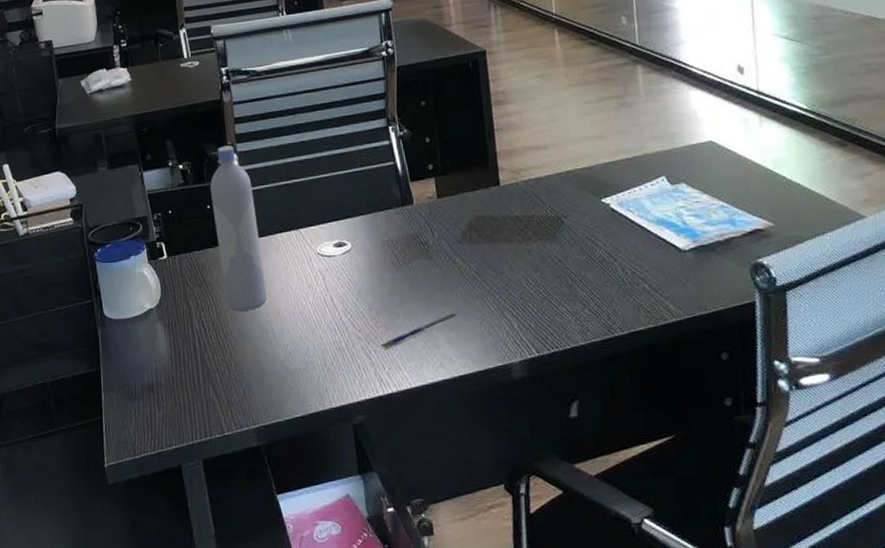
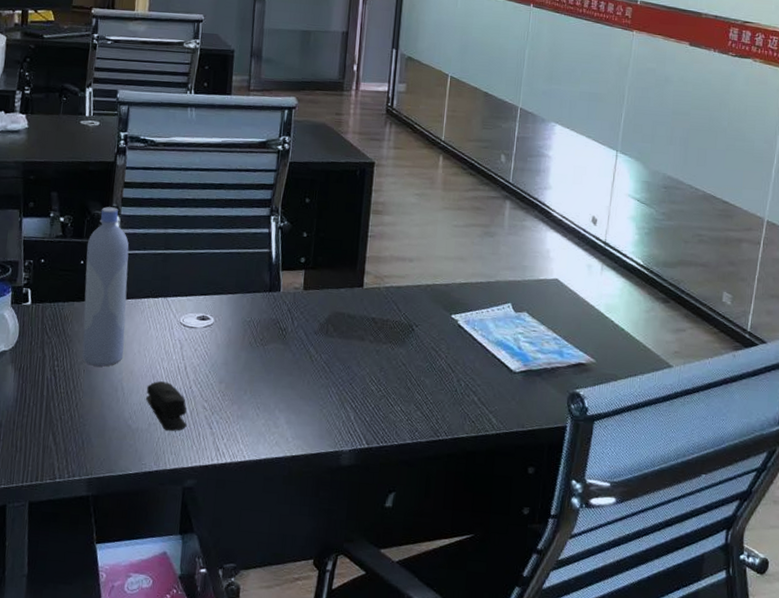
stapler: none [297,317,344,368] -> present [146,381,187,432]
pen: present [380,313,458,349] -> none [223,397,301,422]

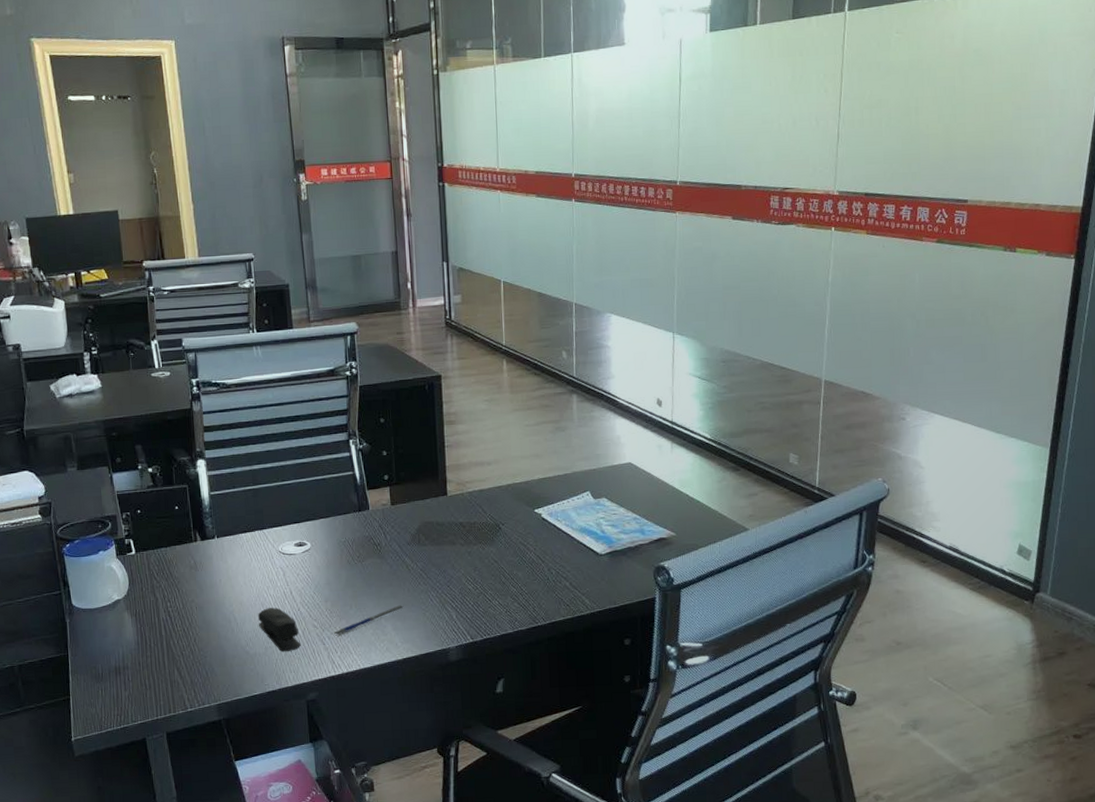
bottle: present [82,207,129,367] -> none [178,452,231,602]
pen: none [223,397,301,422] -> present [334,605,404,636]

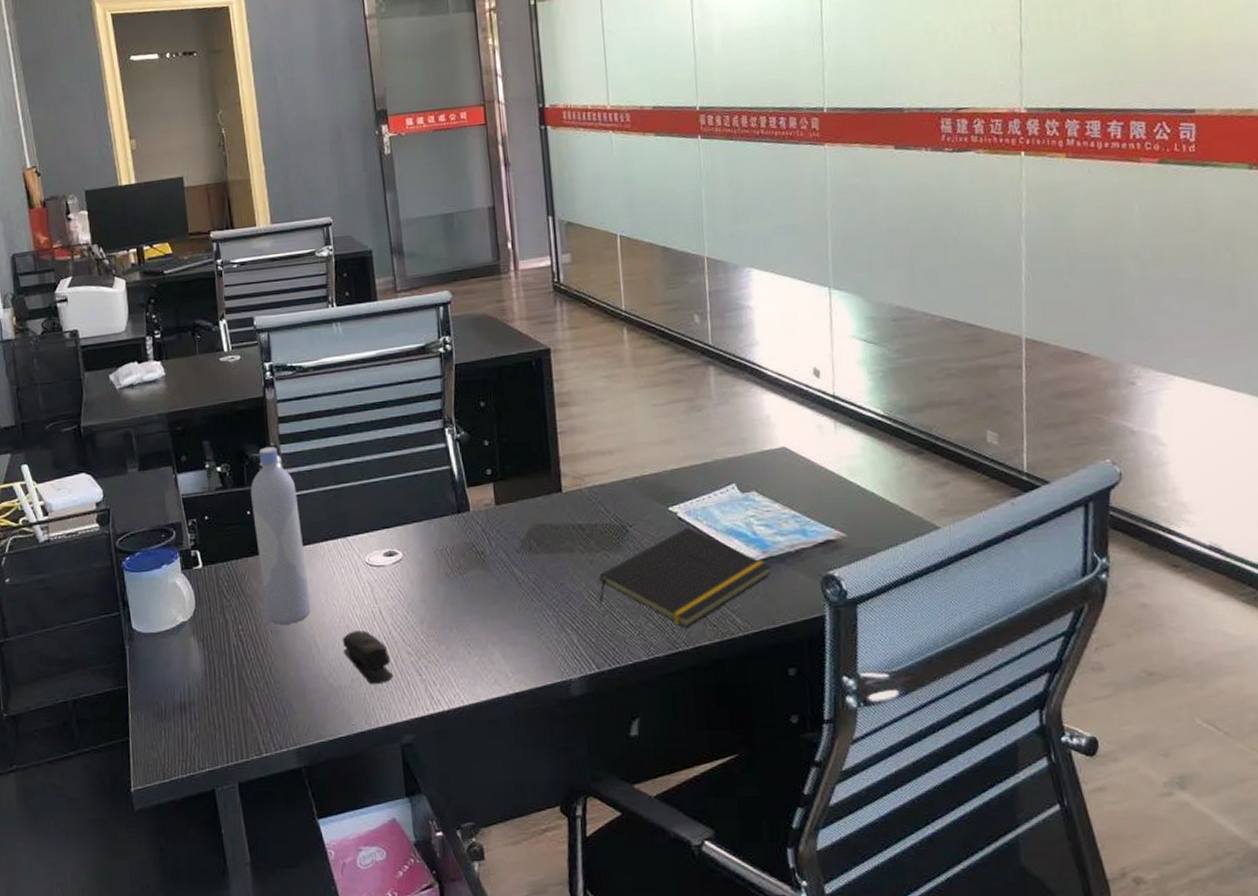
bottle: none [178,452,231,602] -> present [250,447,311,624]
pen: present [334,605,404,636] -> none [432,627,514,665]
notepad: none [475,526,616,606] -> present [599,527,772,627]

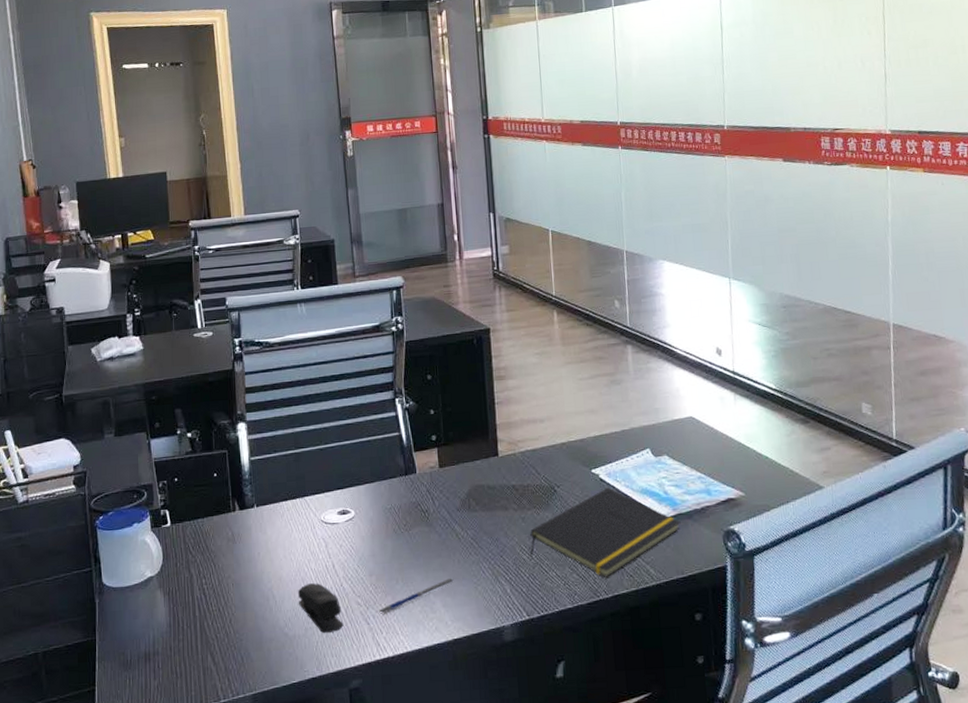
bottle: present [250,447,311,624] -> none [217,414,270,578]
pen: none [432,627,514,665] -> present [379,578,454,614]

